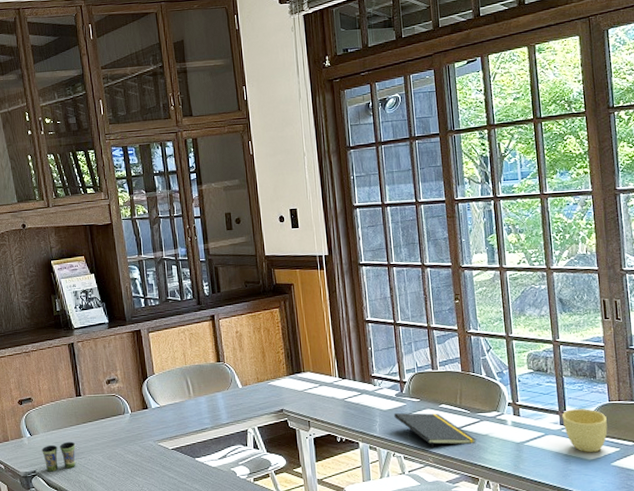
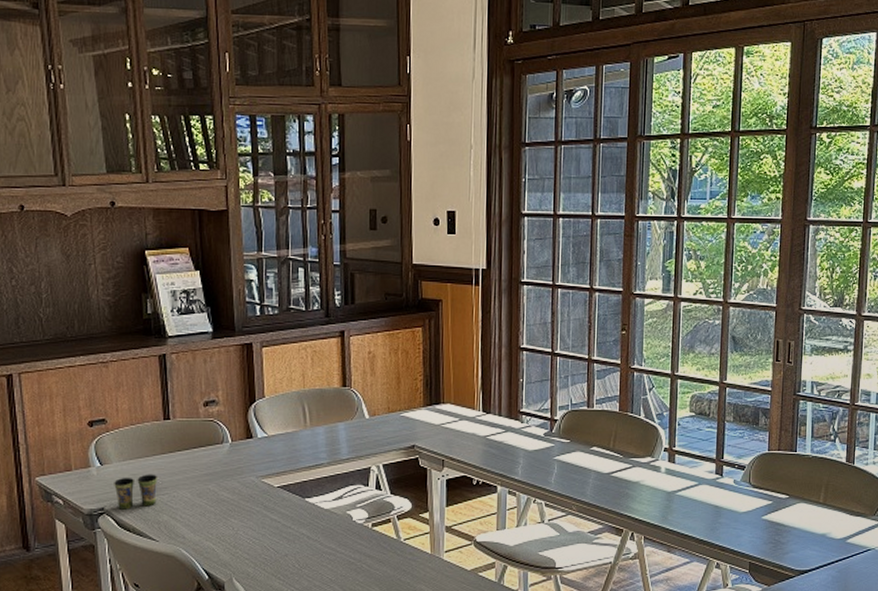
notepad: present [394,412,477,450] -> none [540,454,626,497]
cup: present [562,409,608,453] -> none [718,458,763,505]

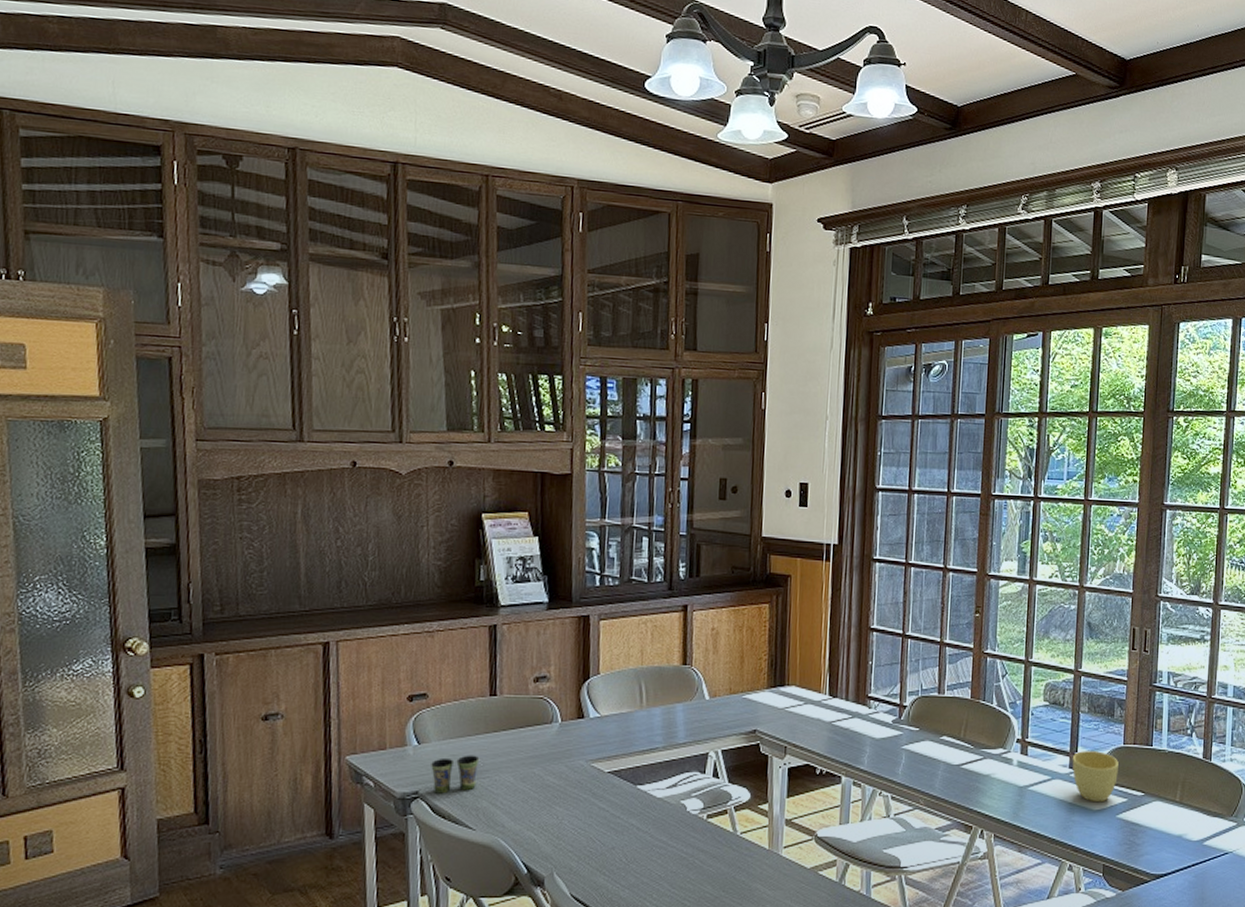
cup: none [718,458,763,505] -> present [1072,751,1119,803]

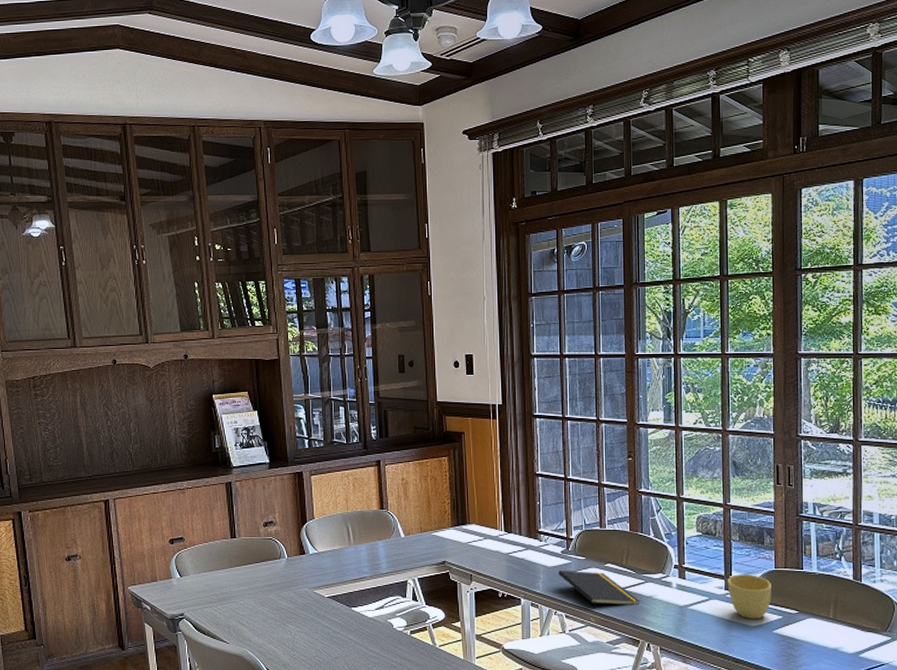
cup: present [431,755,480,794] -> none [191,585,228,615]
notepad: none [887,742,977,790] -> present [558,570,640,609]

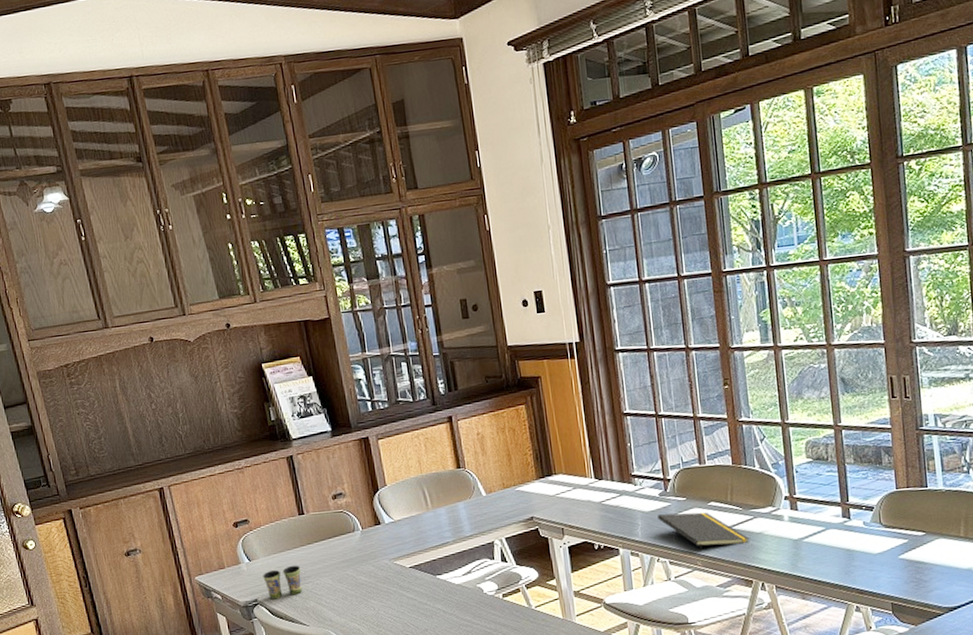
cup: none [191,585,228,615] -> present [263,565,303,600]
cup: present [727,575,772,620] -> none [844,498,895,547]

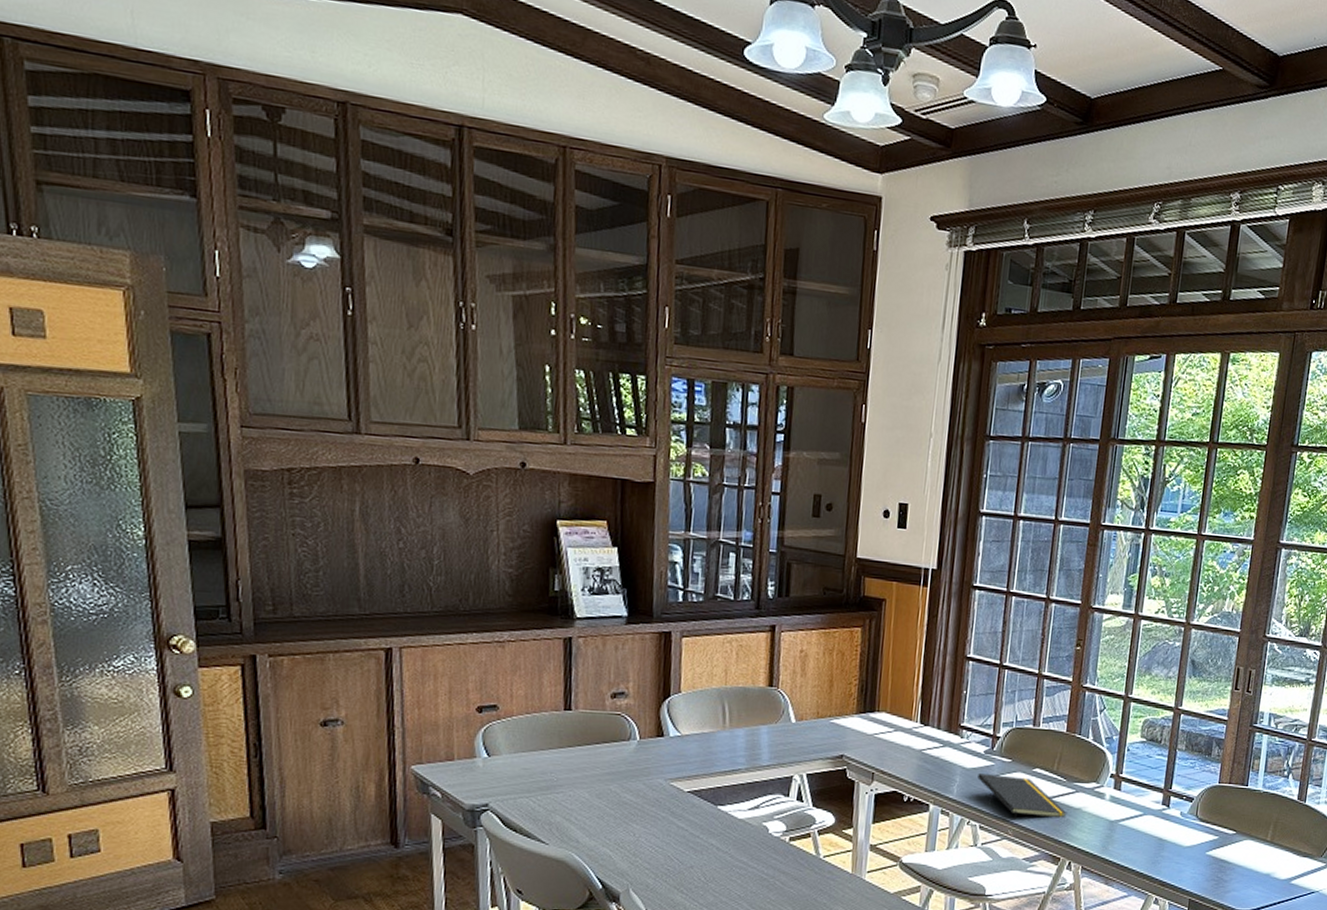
cup: present [263,565,303,600] -> none [501,769,553,807]

